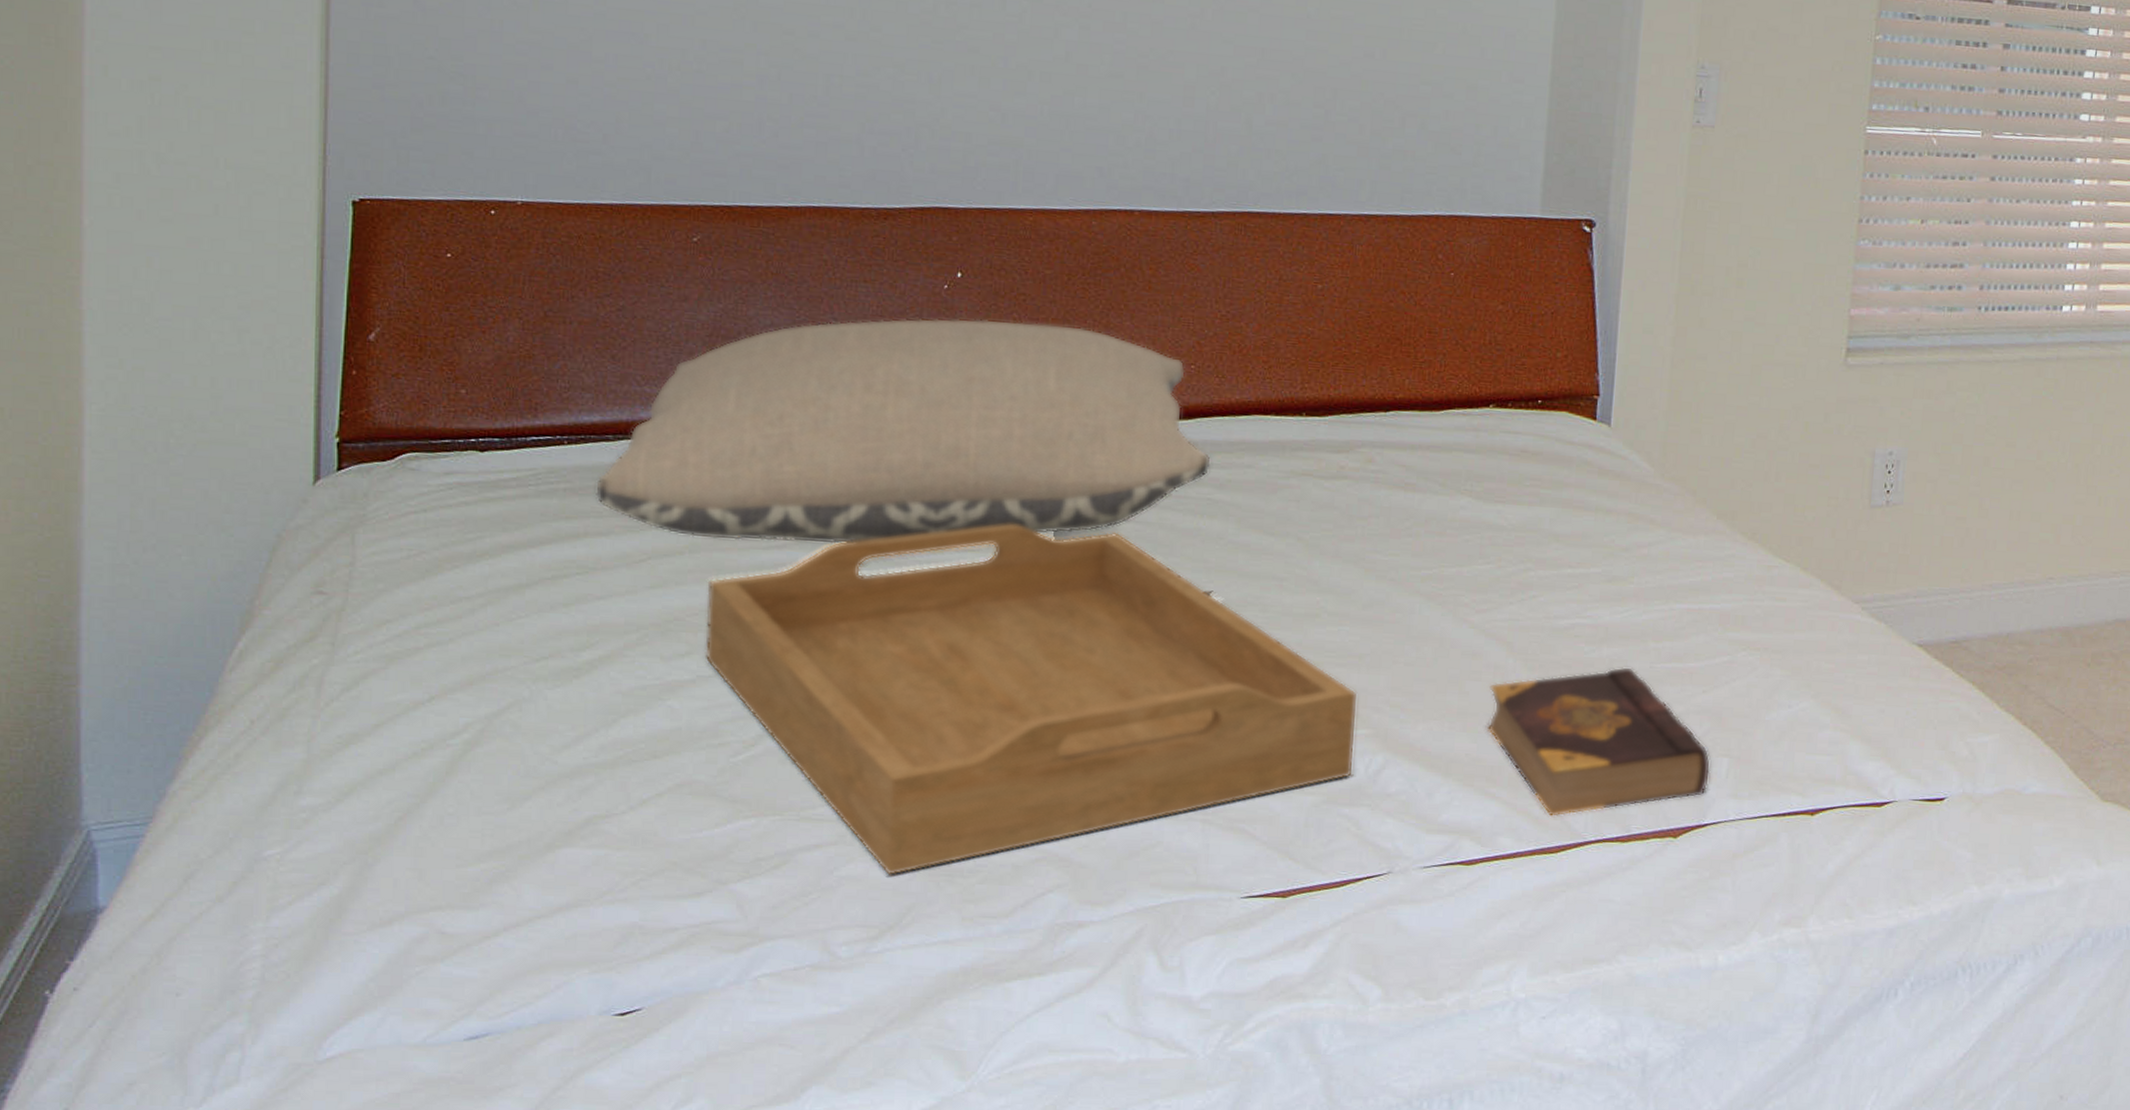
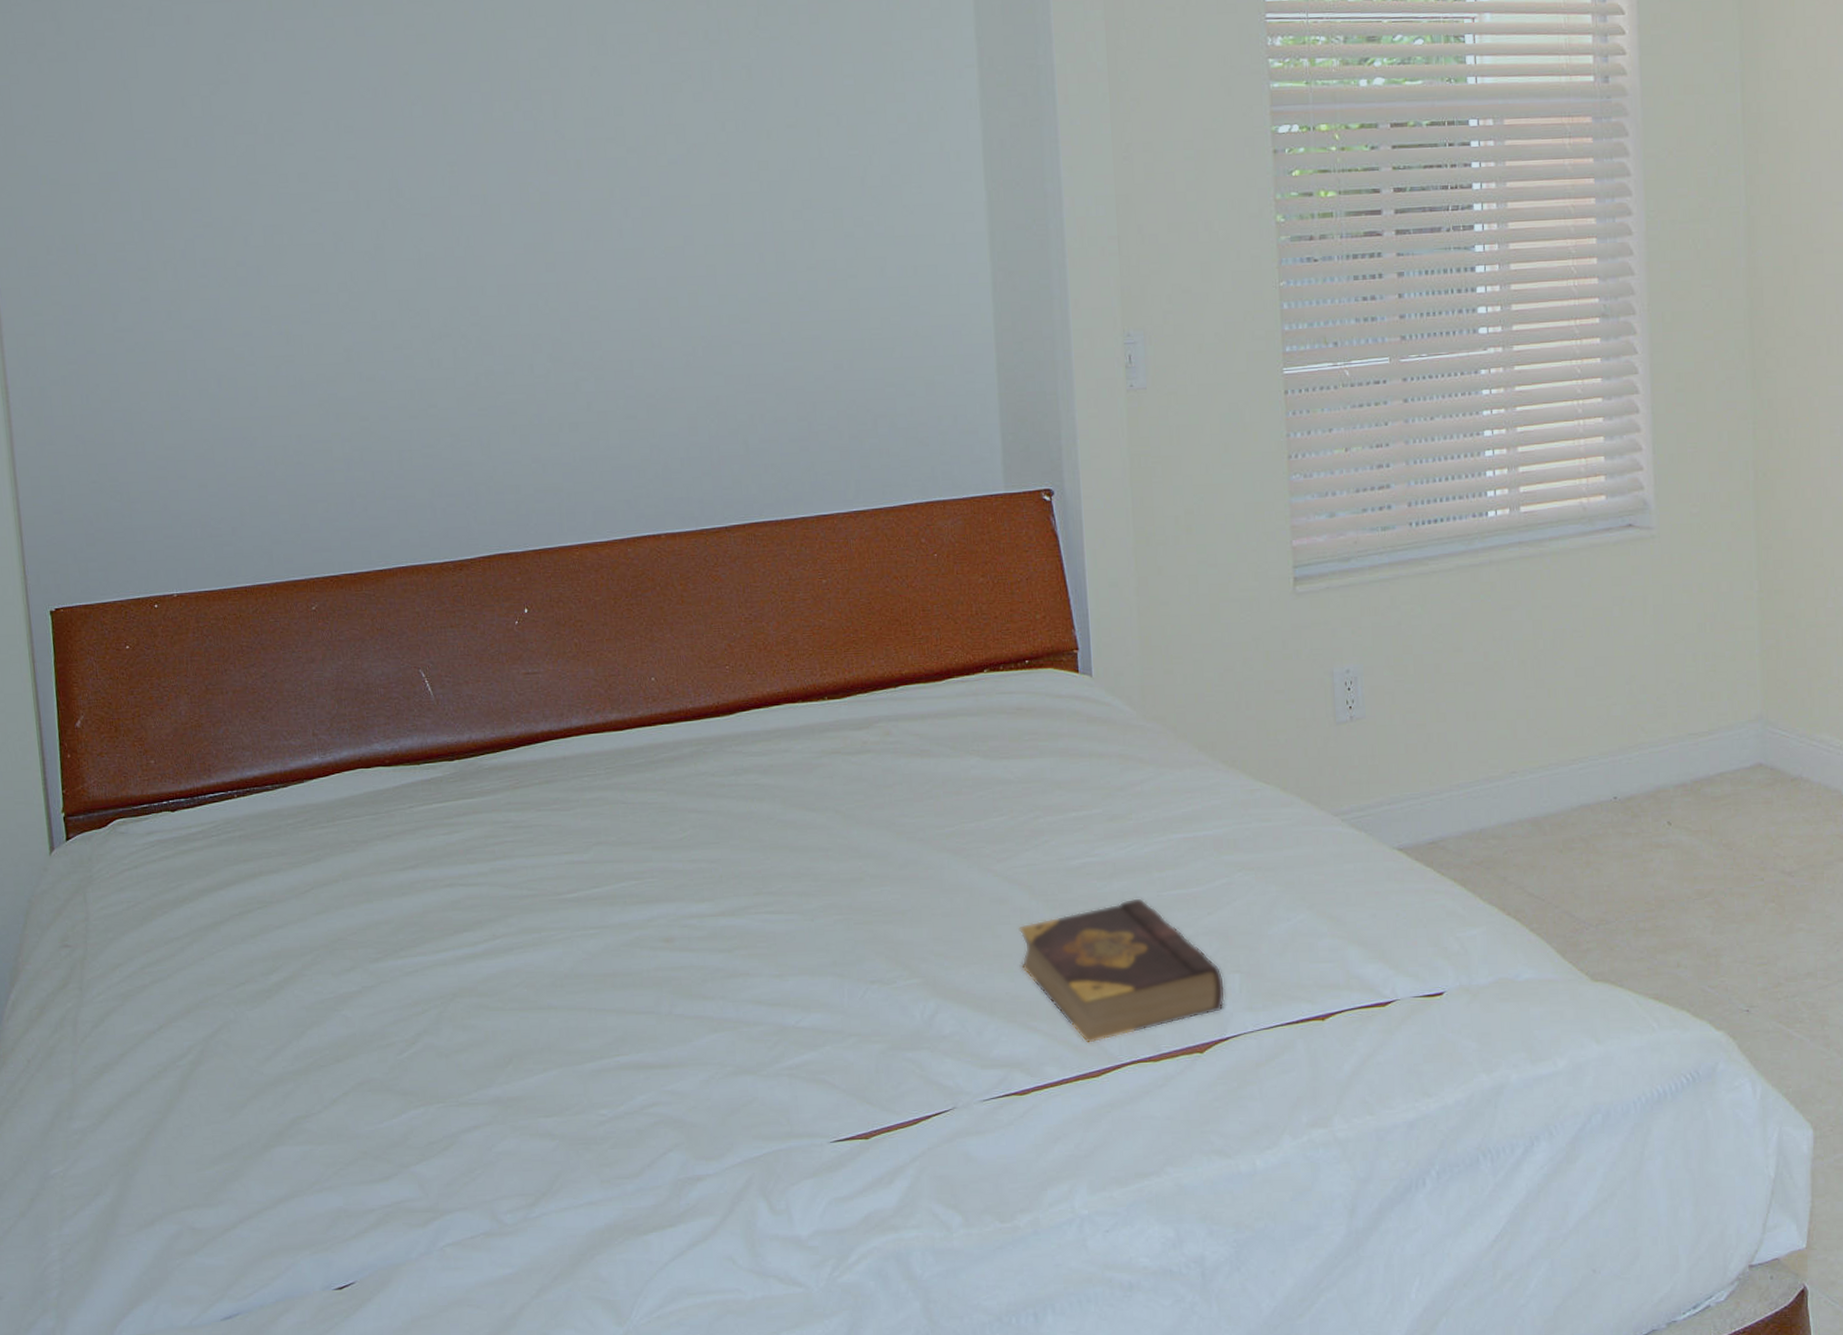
pillow: present [596,317,1211,545] -> none [263,643,754,867]
serving tray: present [704,523,1358,876] -> none [360,822,911,1149]

